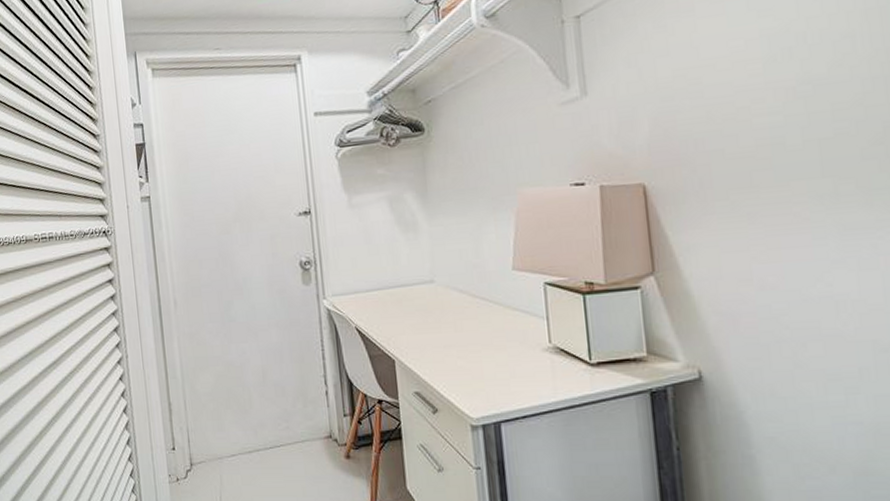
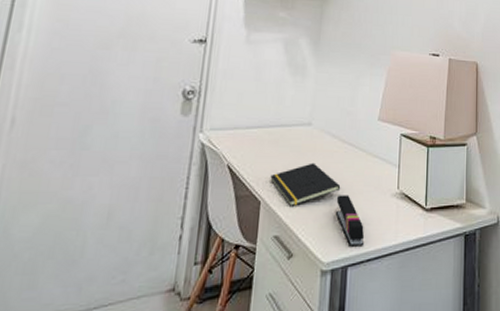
notepad: none [400,320,479,364] -> present [270,163,341,206]
stapler: none [477,351,517,403] -> present [335,195,365,247]

